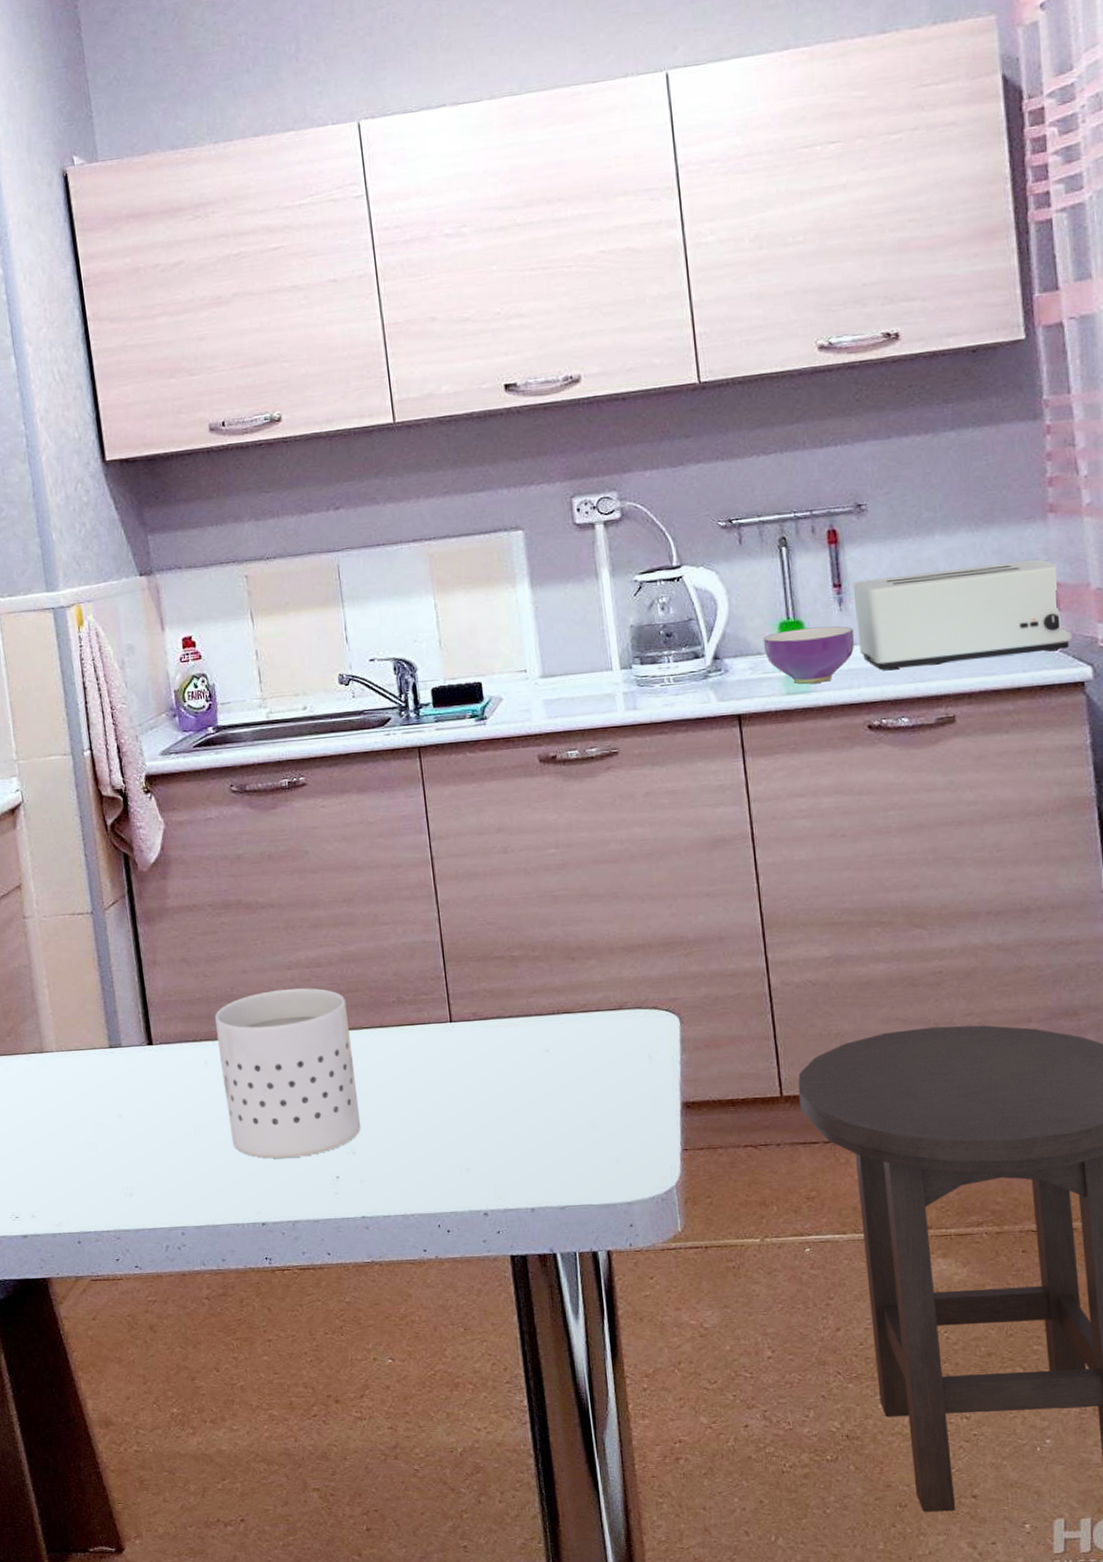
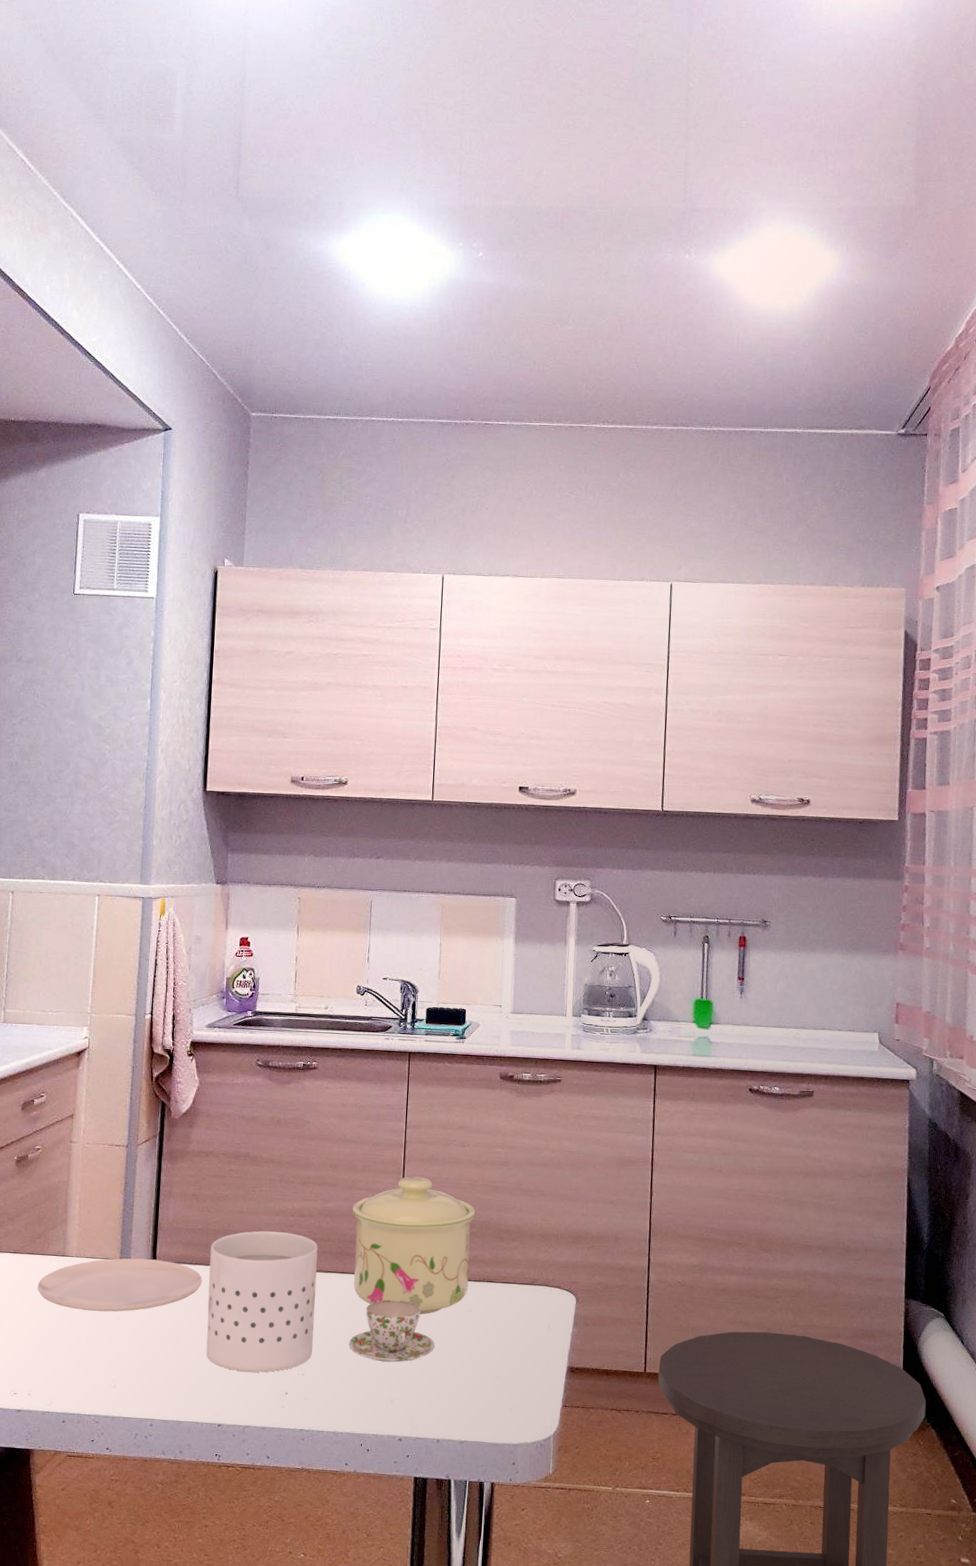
plate: none [17,1041,212,1112] -> present [37,1258,202,1312]
sugar bowl: none [379,897,541,1064] -> present [352,1176,476,1315]
teacup: none [403,1050,510,1126] -> present [348,1299,435,1362]
bowl: present [763,626,855,684] -> none [681,1006,749,1050]
toaster: present [852,559,1073,671] -> none [751,978,905,1054]

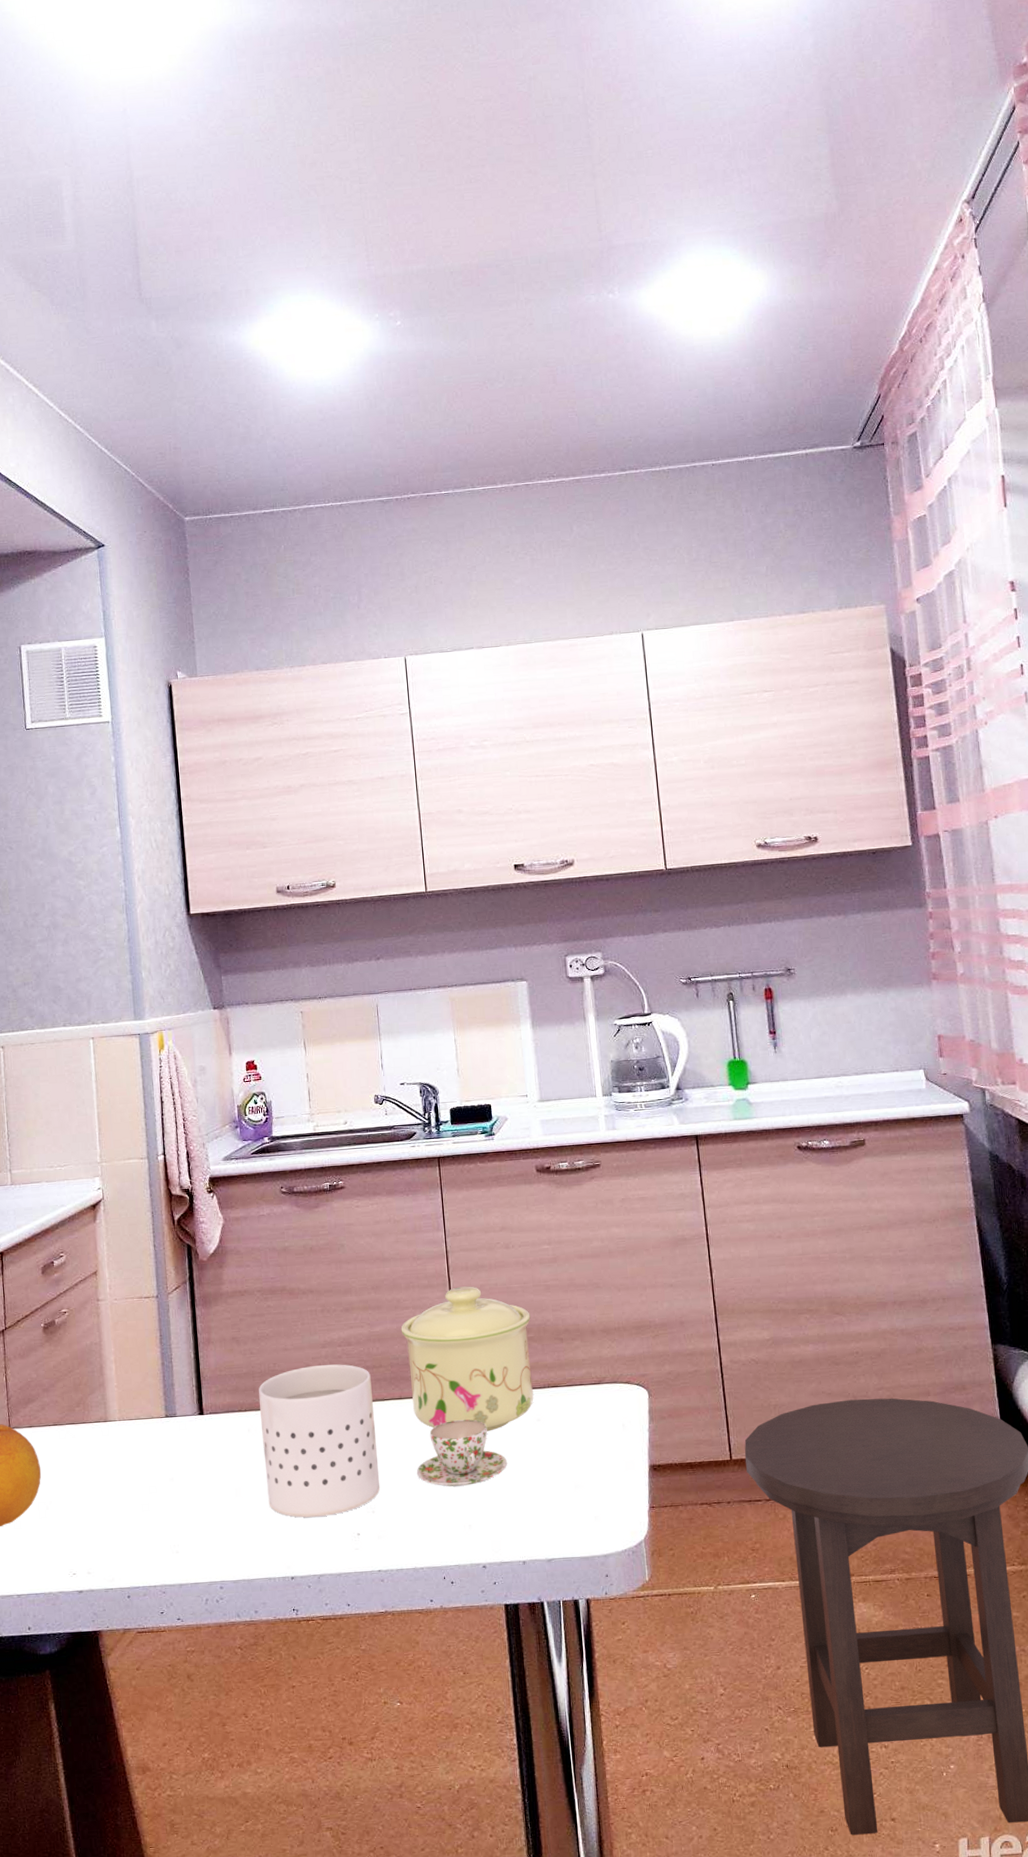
plate: present [37,1258,202,1312] -> none [82,1411,254,1476]

